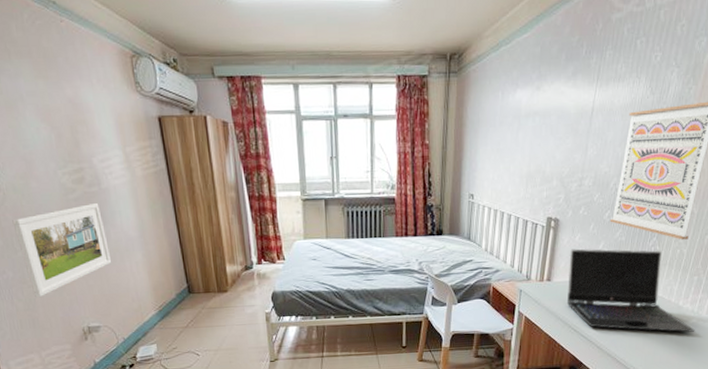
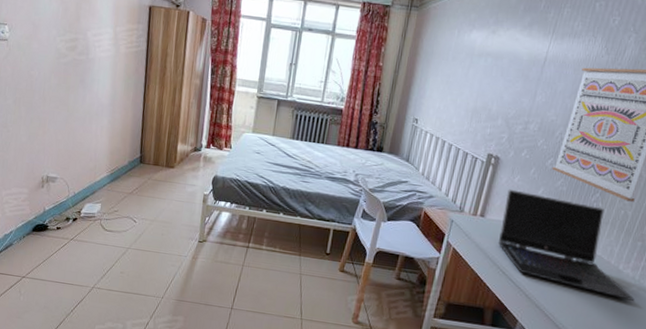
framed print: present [12,203,112,298] -> none [9,69,83,143]

